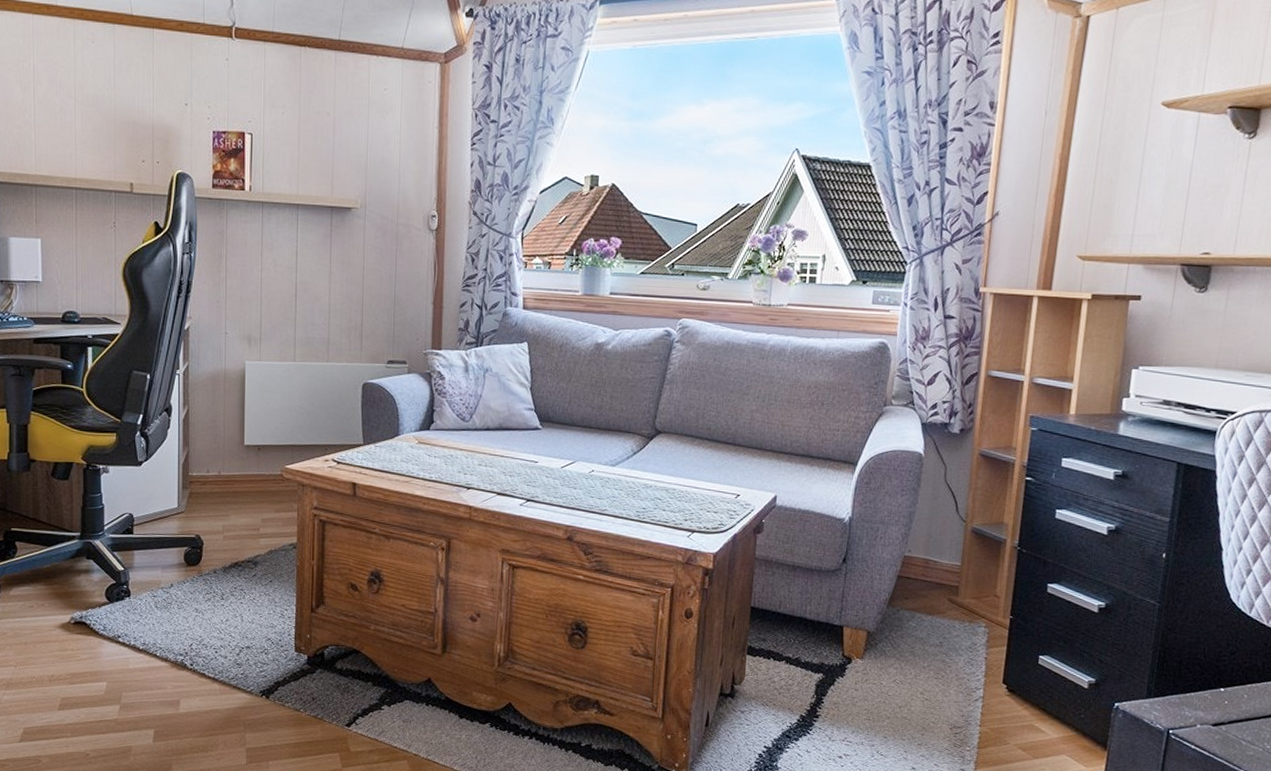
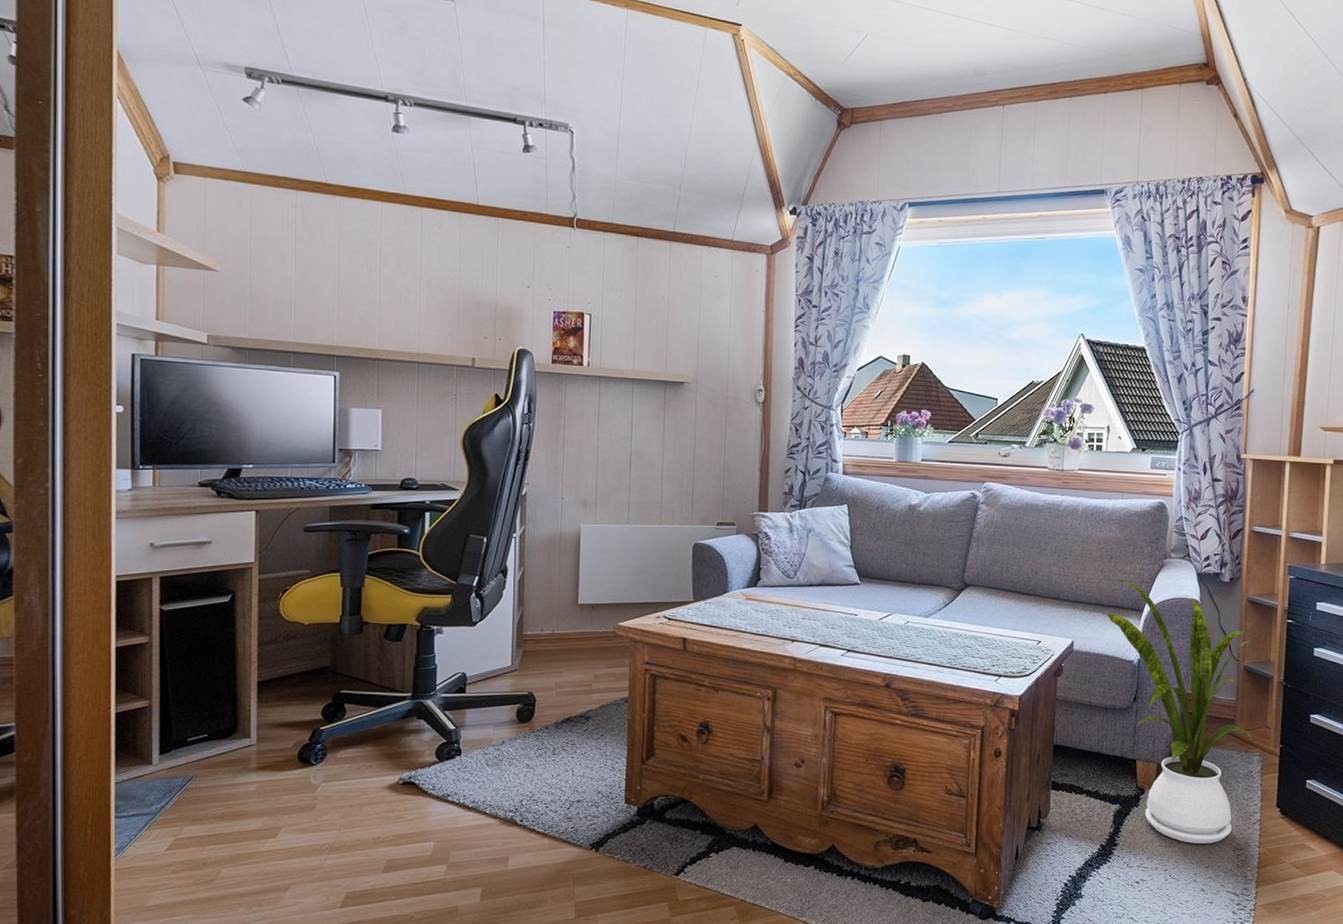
house plant: none [814,429,982,720] -> present [1105,580,1252,844]

